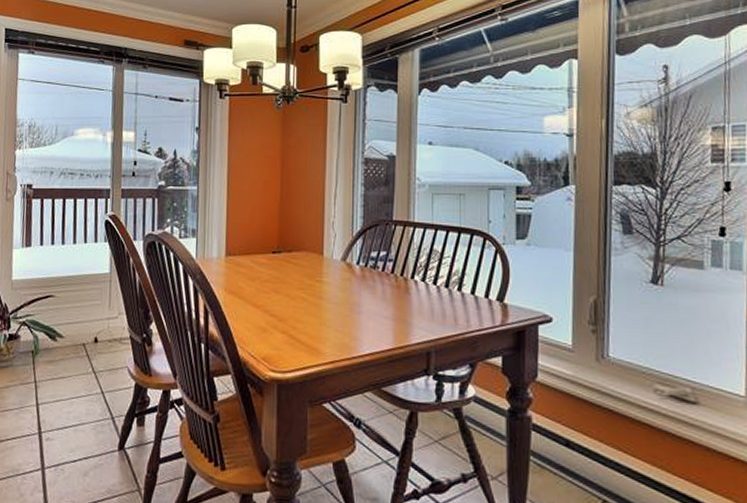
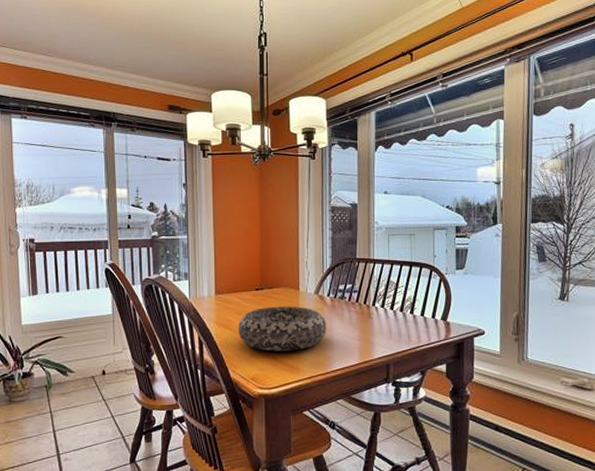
decorative bowl: none [250,273,355,328] -> present [238,306,327,351]

